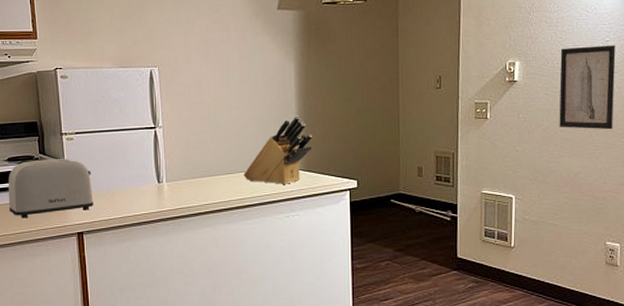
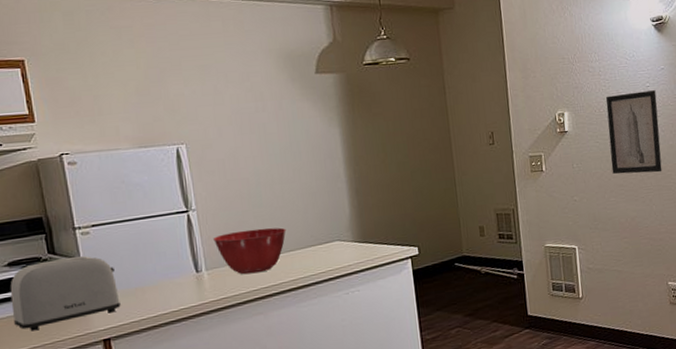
mixing bowl: none [175,149,239,189] -> present [213,227,287,275]
knife block: present [244,115,313,186] -> none [294,184,367,261]

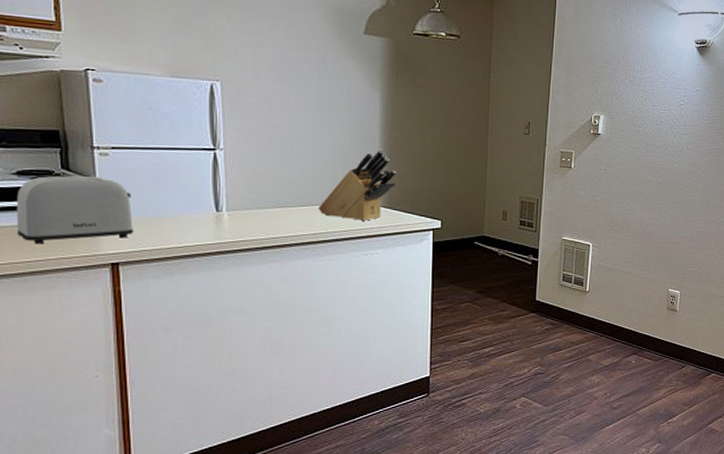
mixing bowl: present [213,227,287,275] -> none [238,177,314,222]
knife block: none [294,184,367,261] -> present [319,149,397,222]
wall art: present [606,90,662,175] -> none [635,107,688,187]

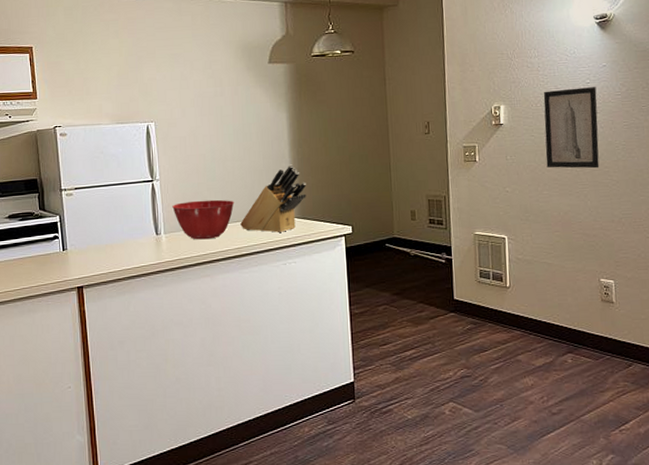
toaster: present [16,175,133,244] -> none [8,214,93,275]
mixing bowl: none [238,177,314,222] -> present [172,199,235,240]
wall art: none [635,107,688,187] -> present [543,87,600,169]

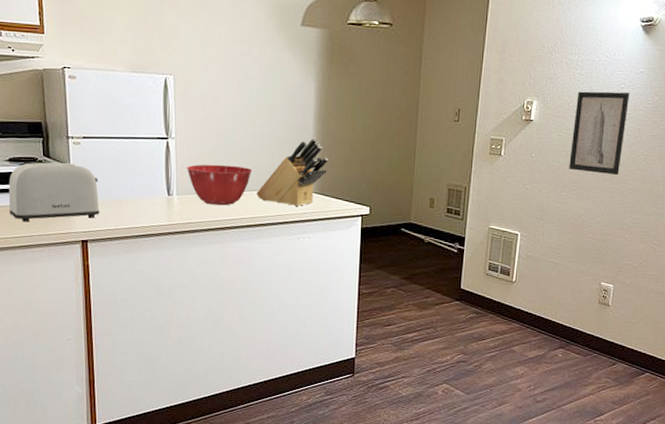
toaster: none [8,214,93,275] -> present [8,162,100,222]

